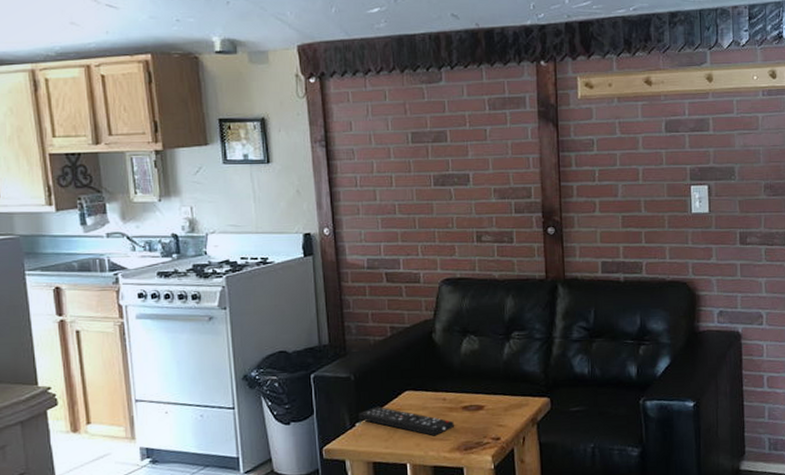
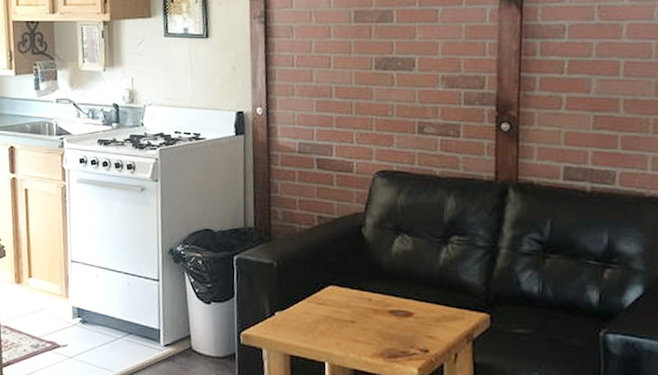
remote control: present [358,406,454,436] -> none [279,297,379,338]

